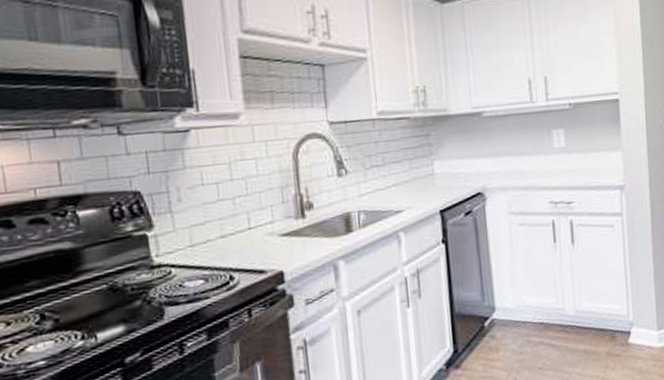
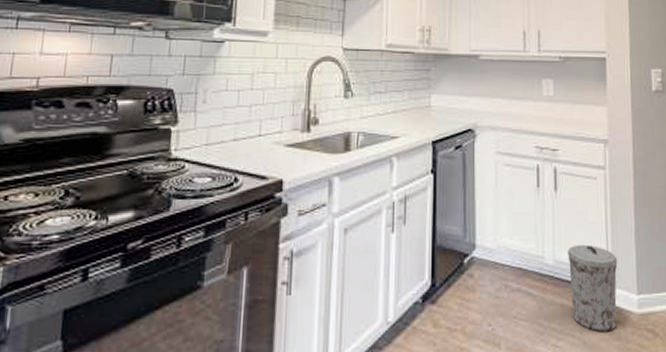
trash can: none [588,291,639,370] -> present [567,244,618,332]

